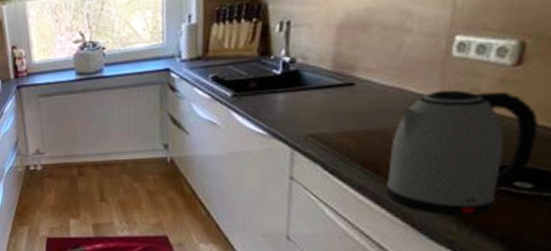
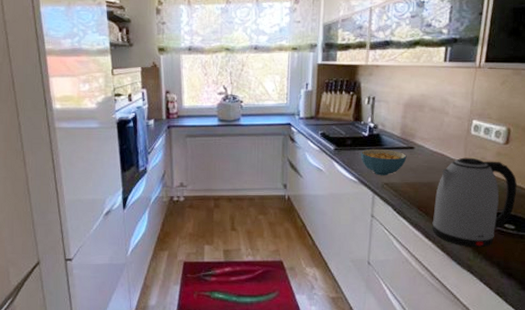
cereal bowl: none [271,89,343,125] -> present [361,149,407,175]

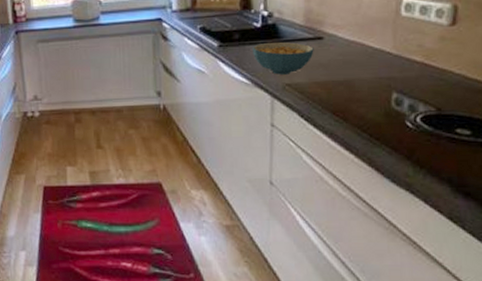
kettle: present [432,157,517,248] -> none [353,45,472,160]

